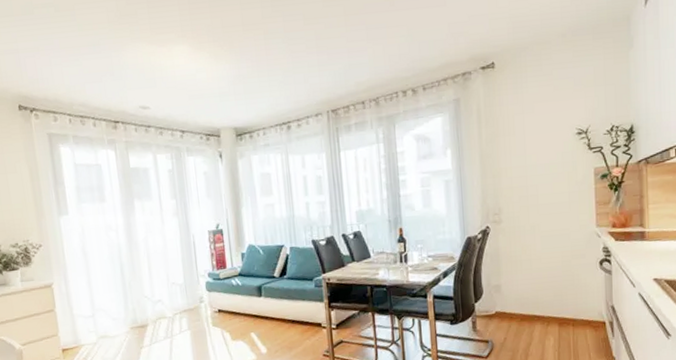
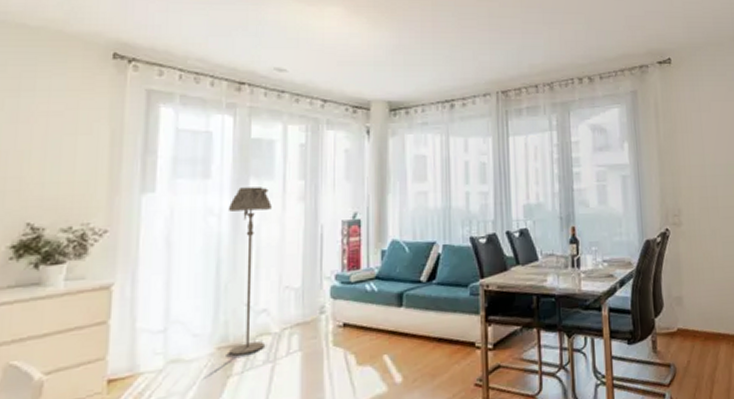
floor lamp: none [122,206,163,333] -> present [228,187,272,356]

